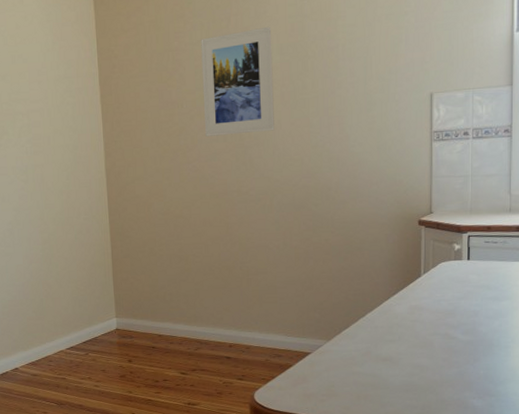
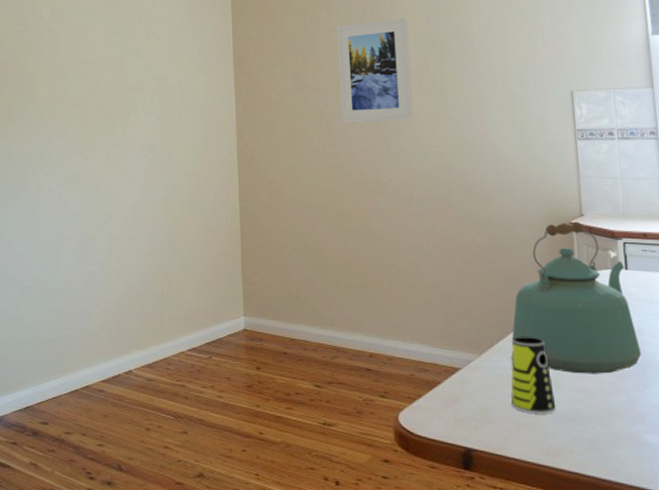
cup: none [355,322,394,387] -> present [511,336,556,414]
kettle: none [357,219,474,353] -> present [511,221,641,374]

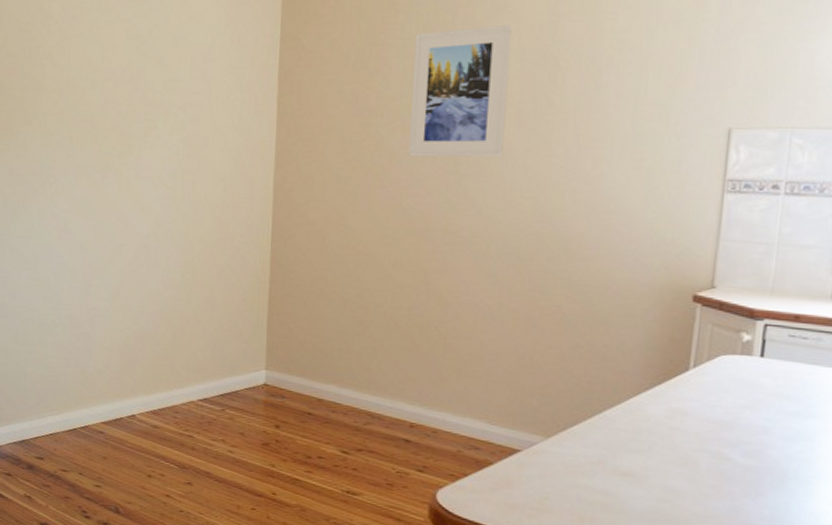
kettle: present [511,221,641,374] -> none [590,294,762,475]
cup: present [511,336,556,414] -> none [579,421,636,511]

